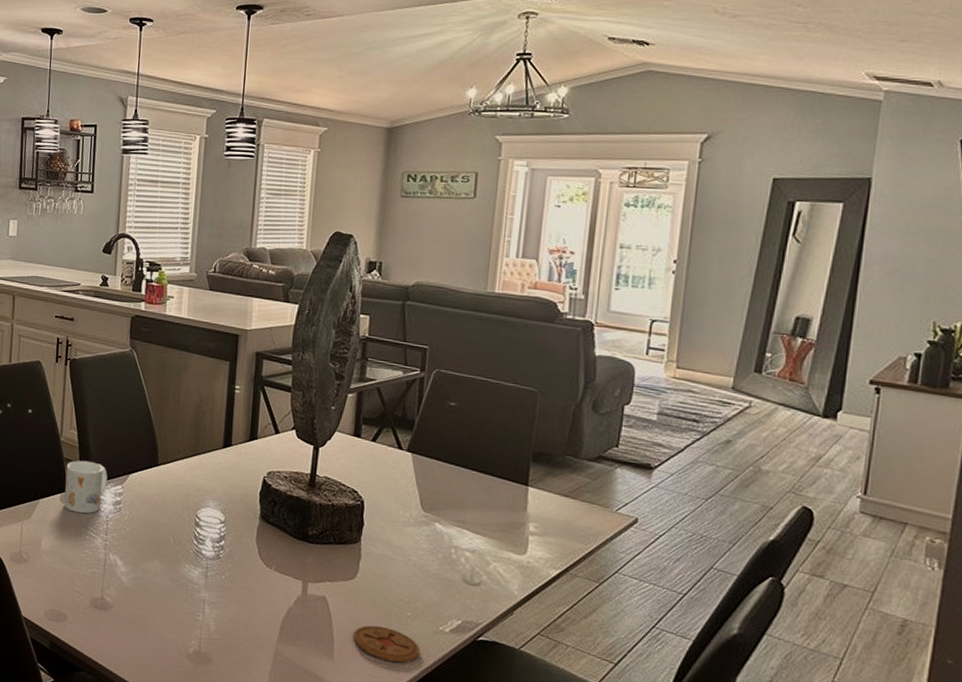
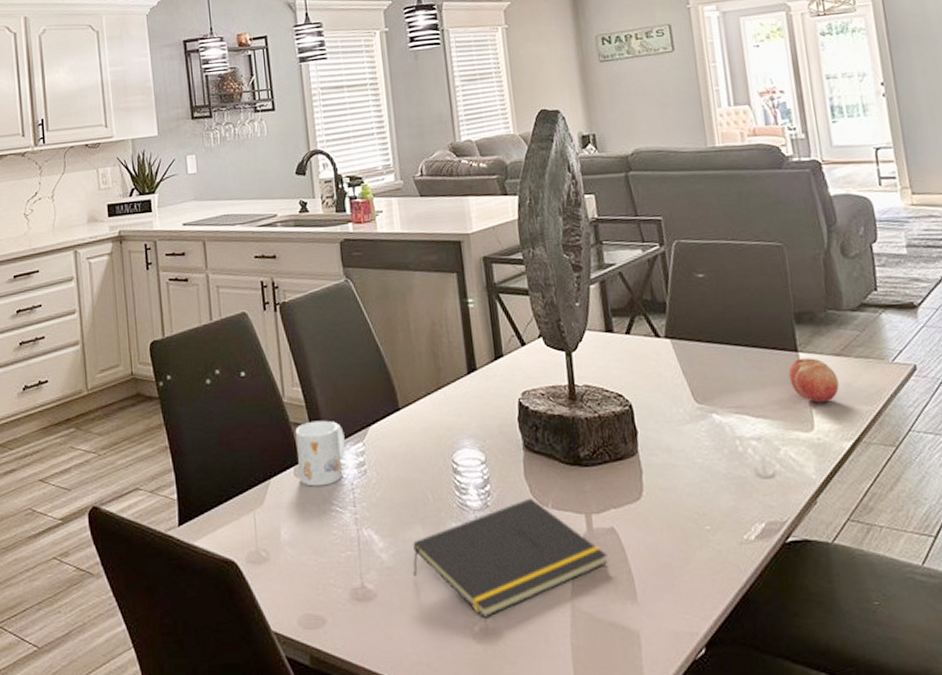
notepad: none [146,558,315,644] -> present [413,498,608,618]
coaster: present [353,625,421,663] -> none [653,549,730,590]
fruit: none [513,492,560,534] -> present [788,358,839,403]

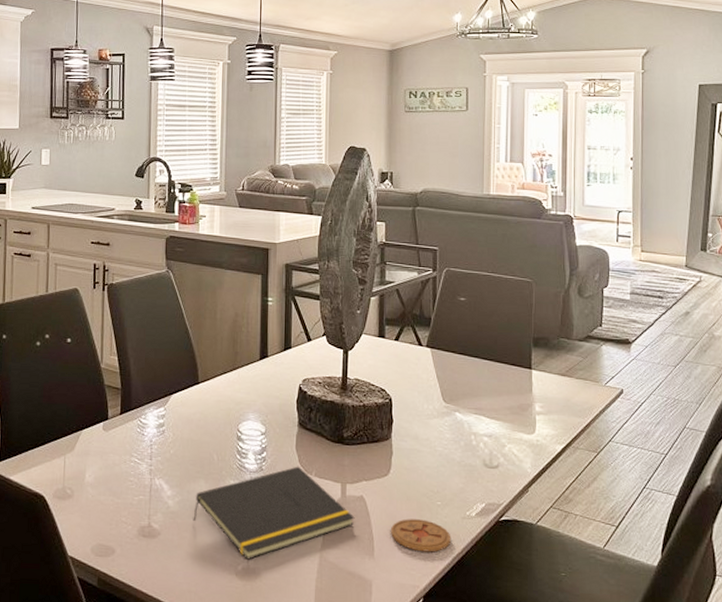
mug: present [295,420,345,487] -> none [107,385,150,440]
coaster: none [653,549,730,590] -> present [391,519,451,552]
fruit: present [788,358,839,403] -> none [521,375,560,412]

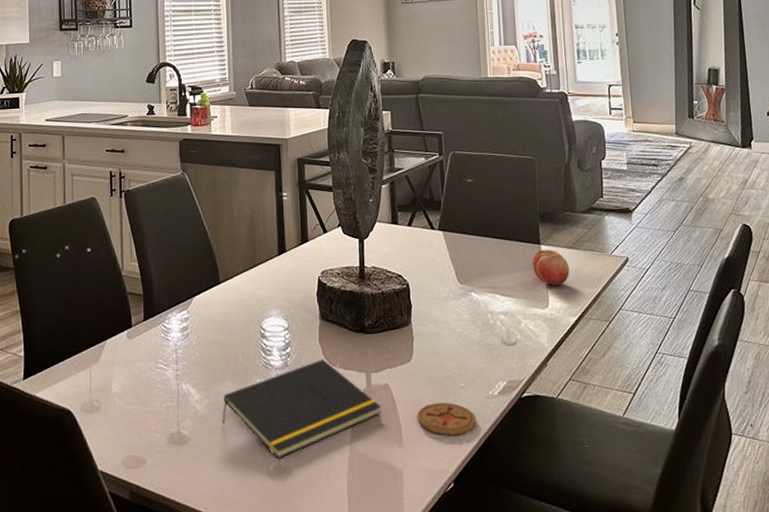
fruit: none [521,375,560,412] -> present [531,250,570,286]

